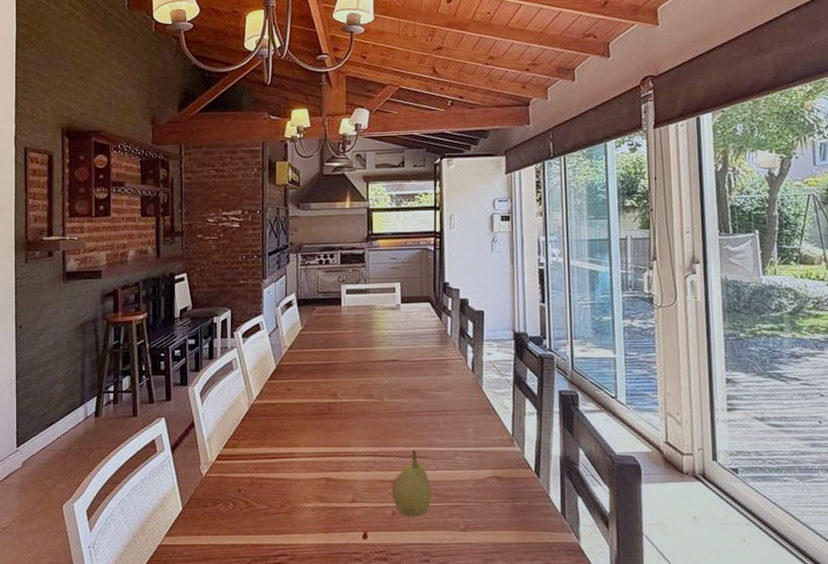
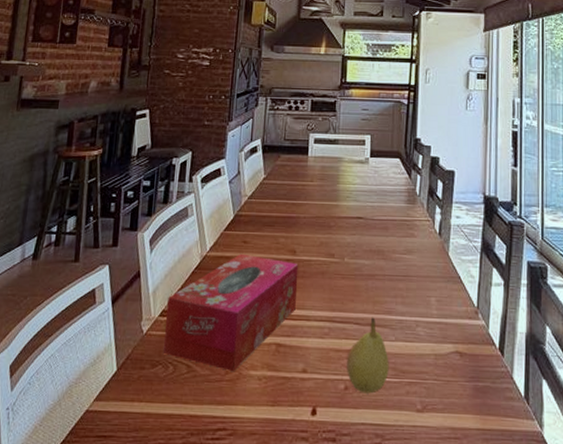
tissue box: none [222,400,341,504] -> present [163,253,299,371]

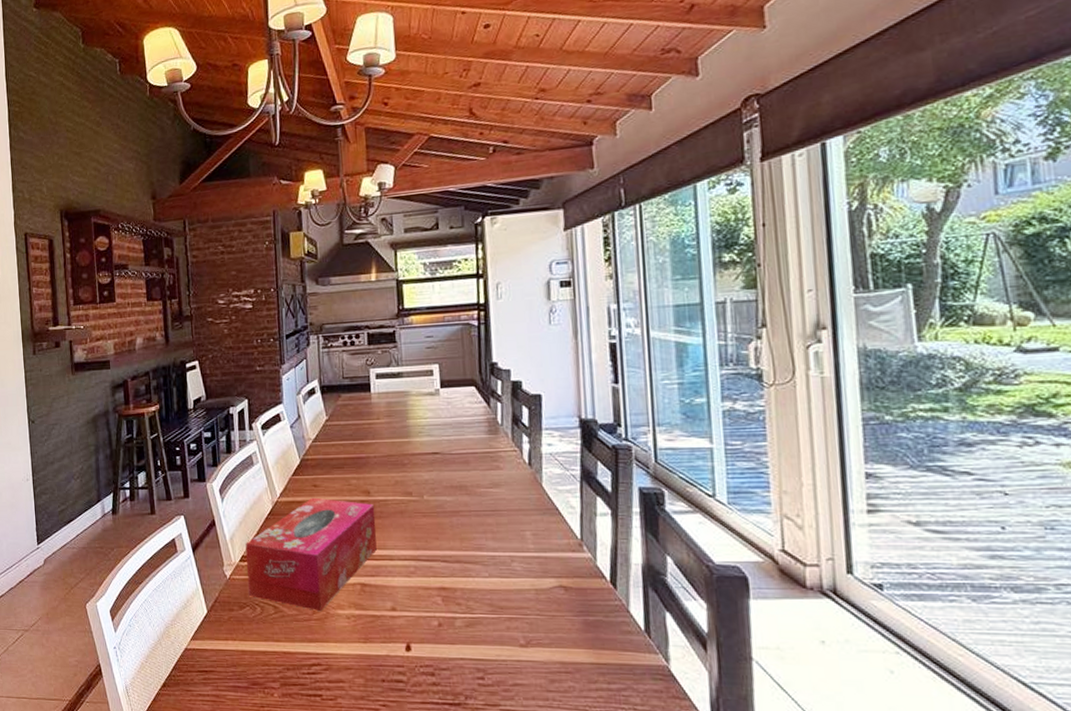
fruit: present [346,317,389,394] -> none [437,554,485,630]

